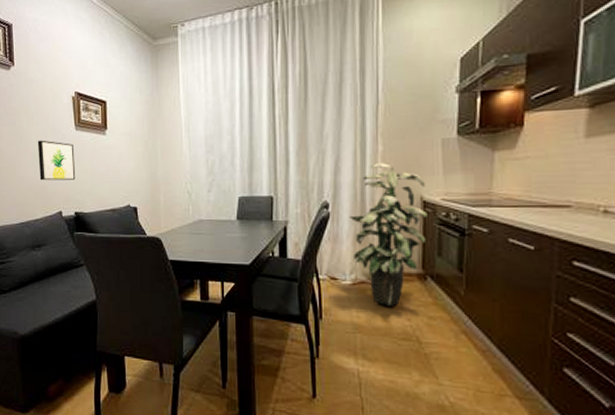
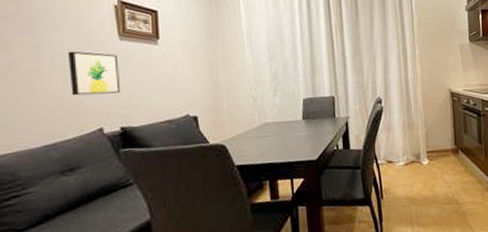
indoor plant: present [350,163,427,306] -> none [399,64,456,179]

